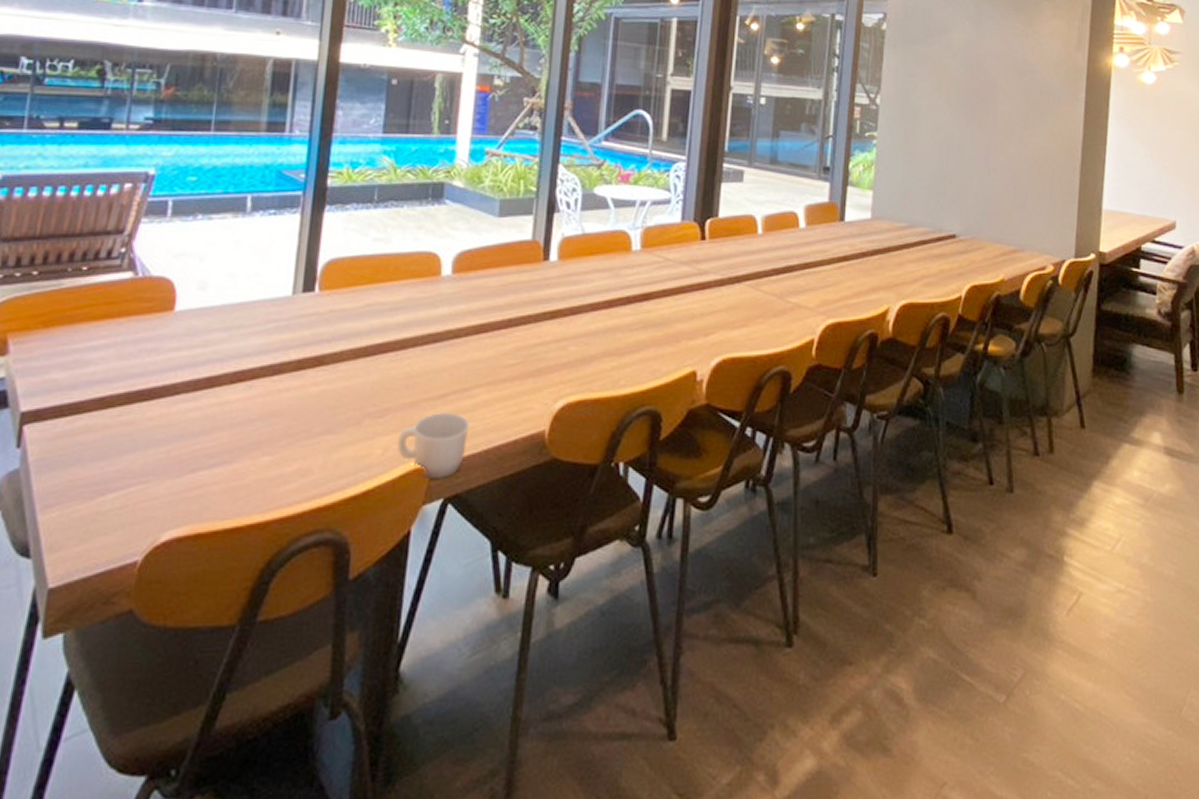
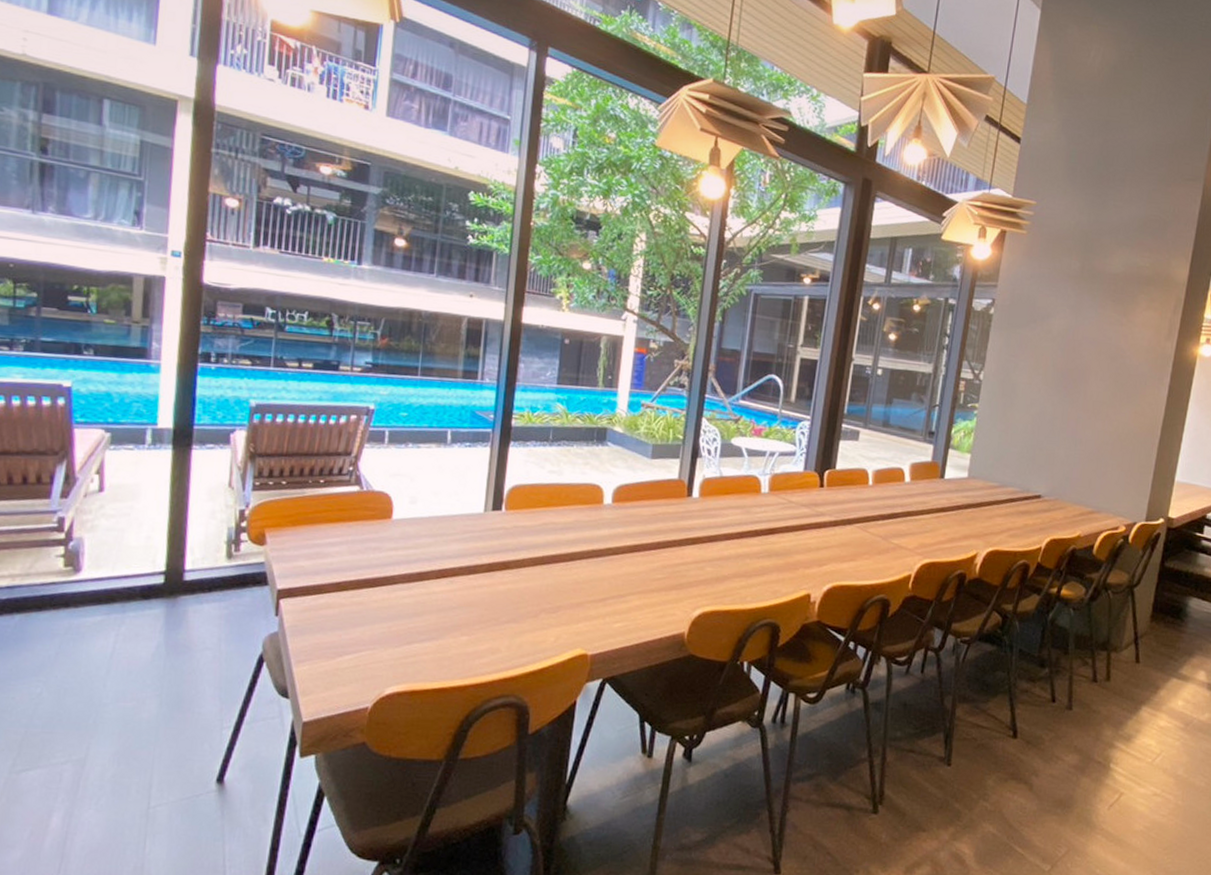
mug: present [397,413,470,480] -> none [567,612,624,664]

